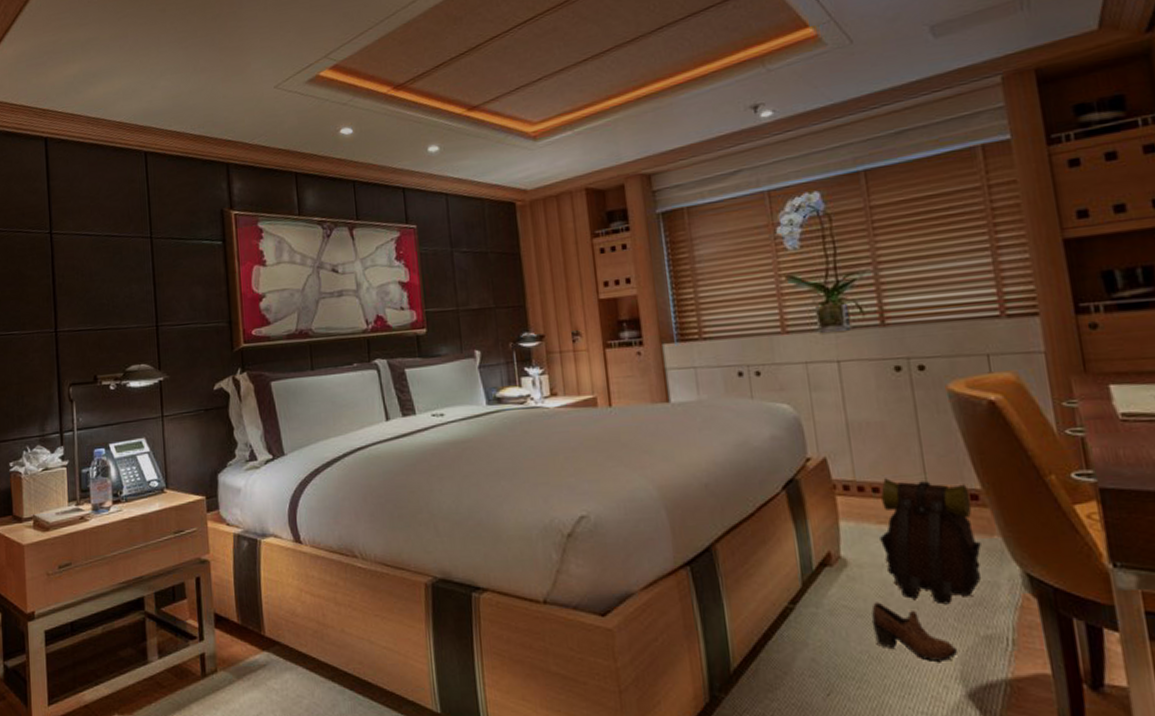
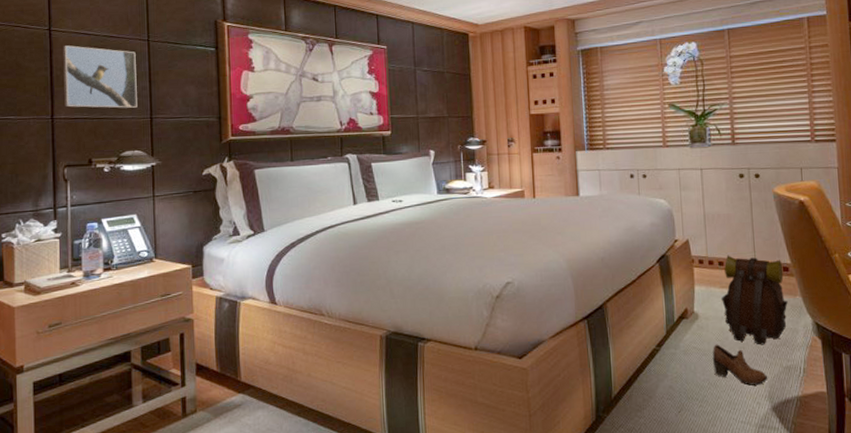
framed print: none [64,249,142,319] -> present [63,45,137,109]

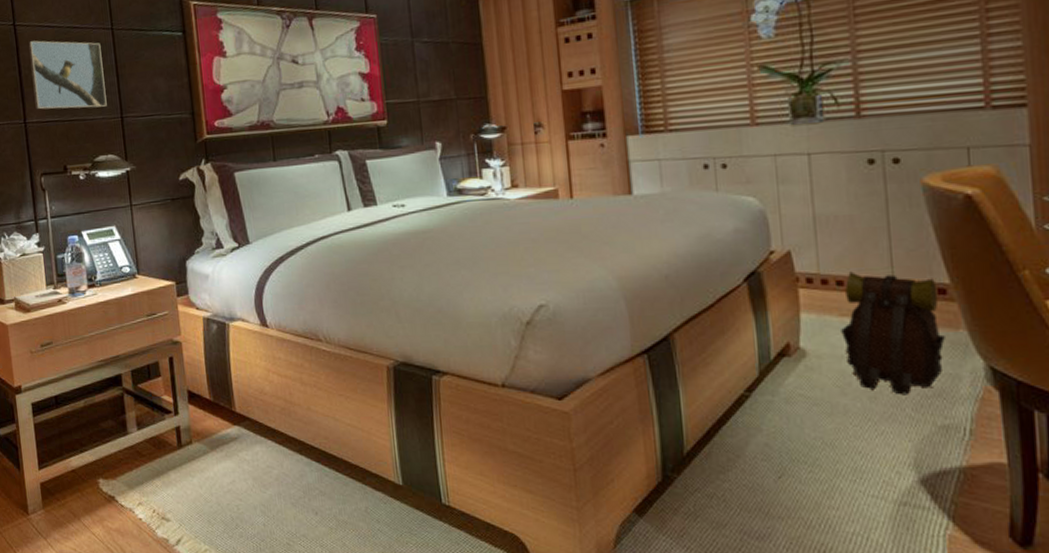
shoe: present [712,344,768,386] -> none [827,391,914,449]

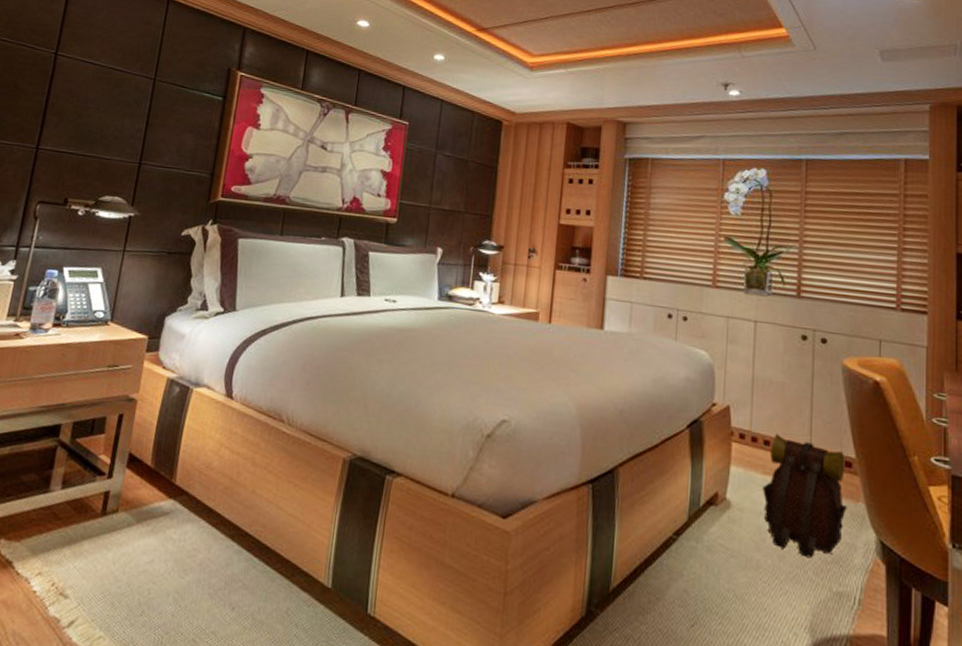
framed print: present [28,40,107,110] -> none [53,72,139,151]

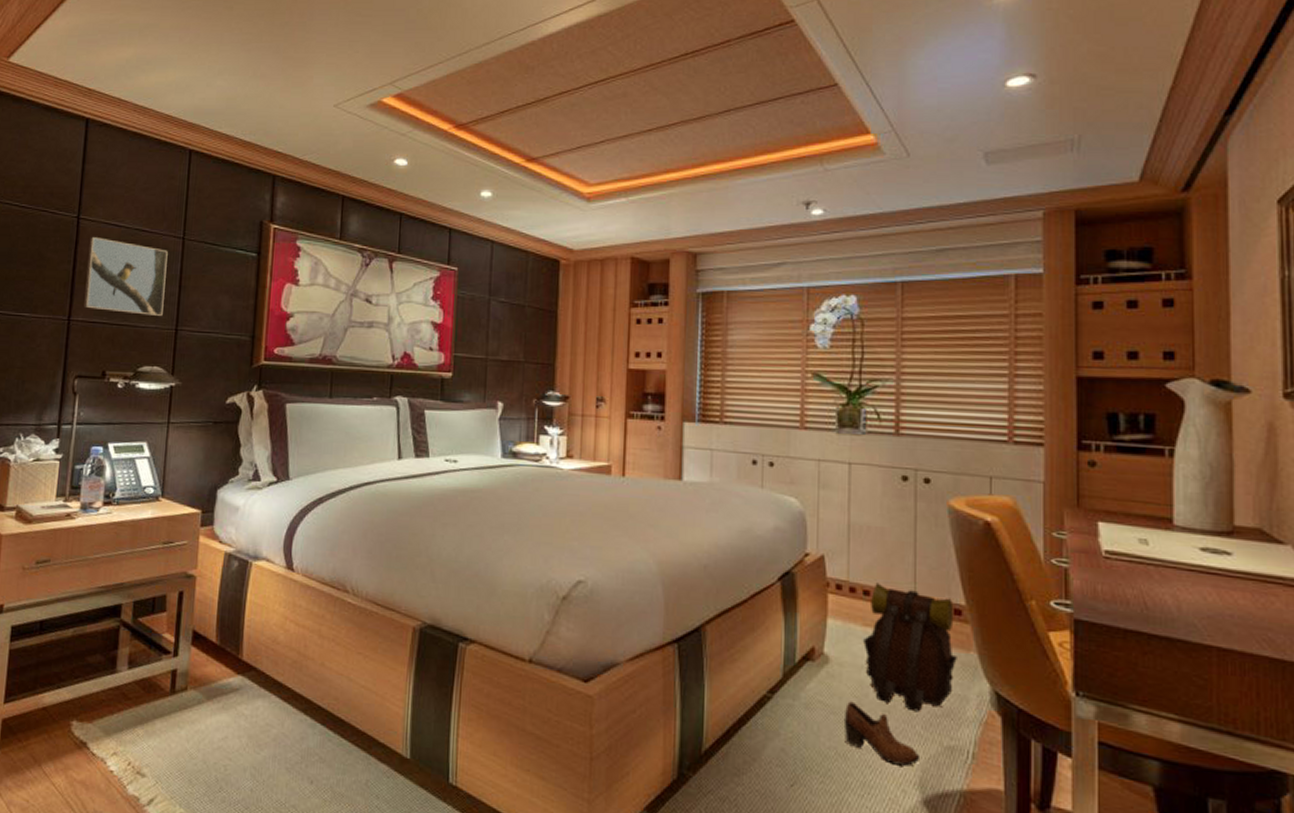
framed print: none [53,72,139,151] -> present [84,237,168,317]
shoe: none [742,545,812,610] -> present [843,701,921,766]

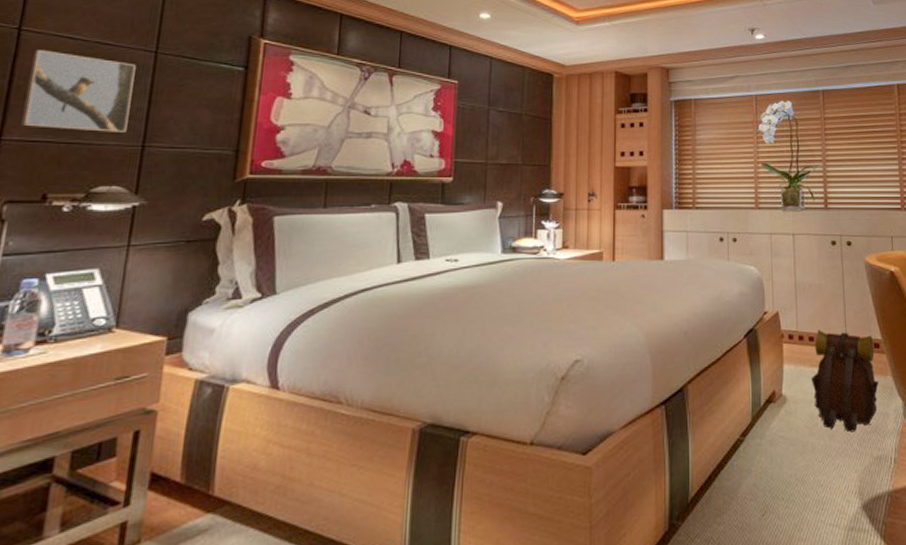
shoe: present [843,701,921,766] -> none [800,432,858,480]

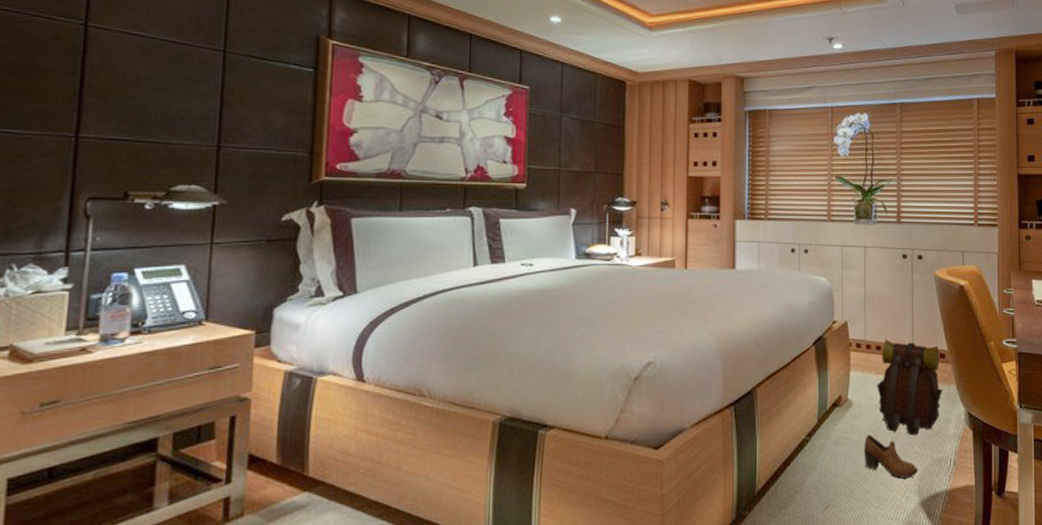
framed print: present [21,50,136,134] -> none [97,47,205,133]
shoe: none [800,432,858,480] -> present [863,434,919,479]

